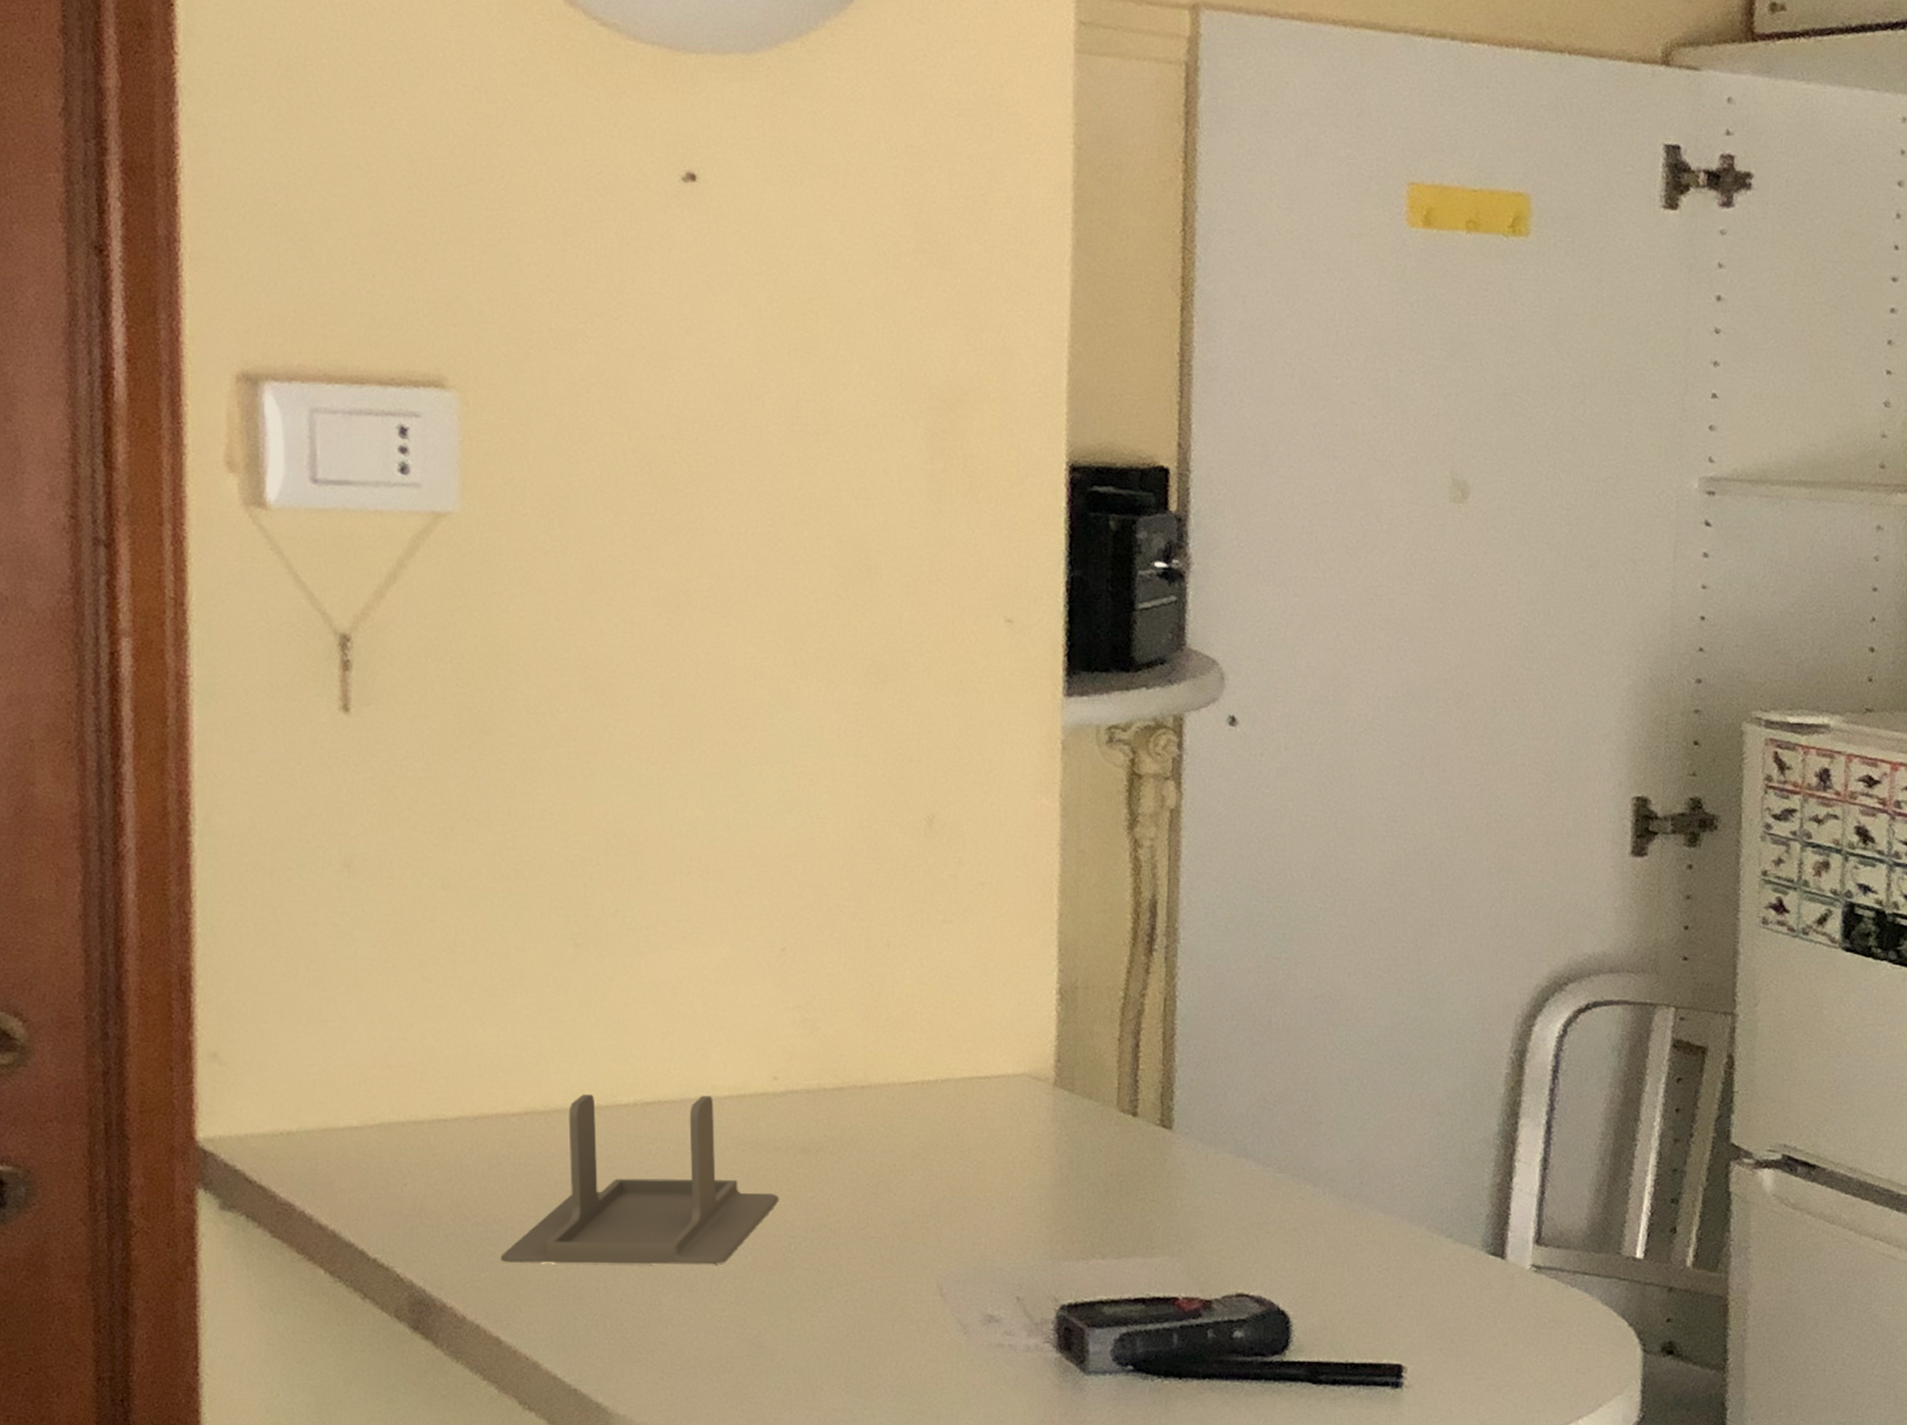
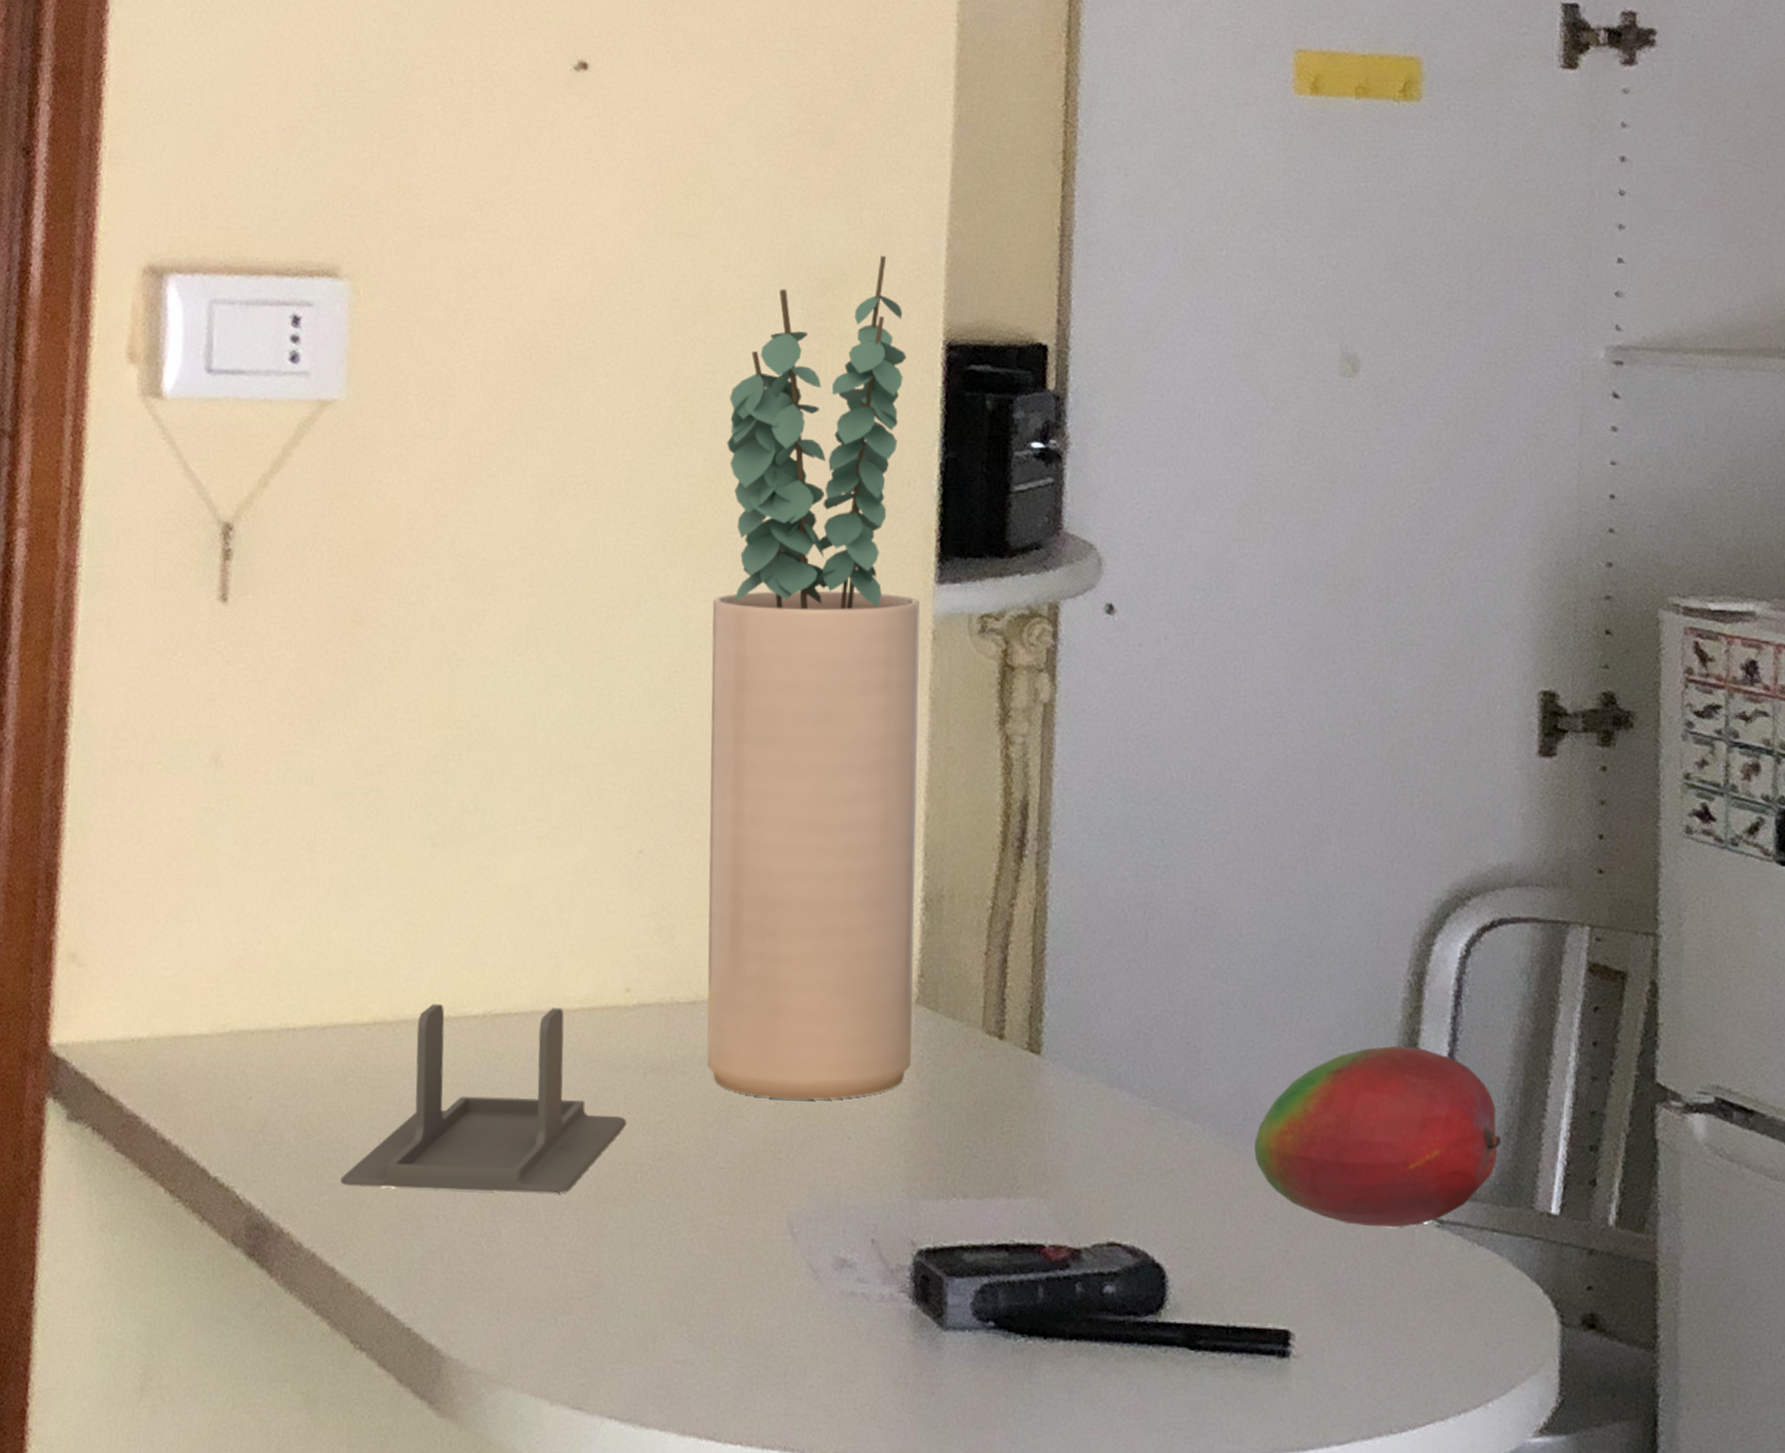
vase: none [845,377,1051,1175] -> present [706,256,920,1100]
fruit: none [1370,1115,1593,1274] -> present [1254,1045,1502,1228]

